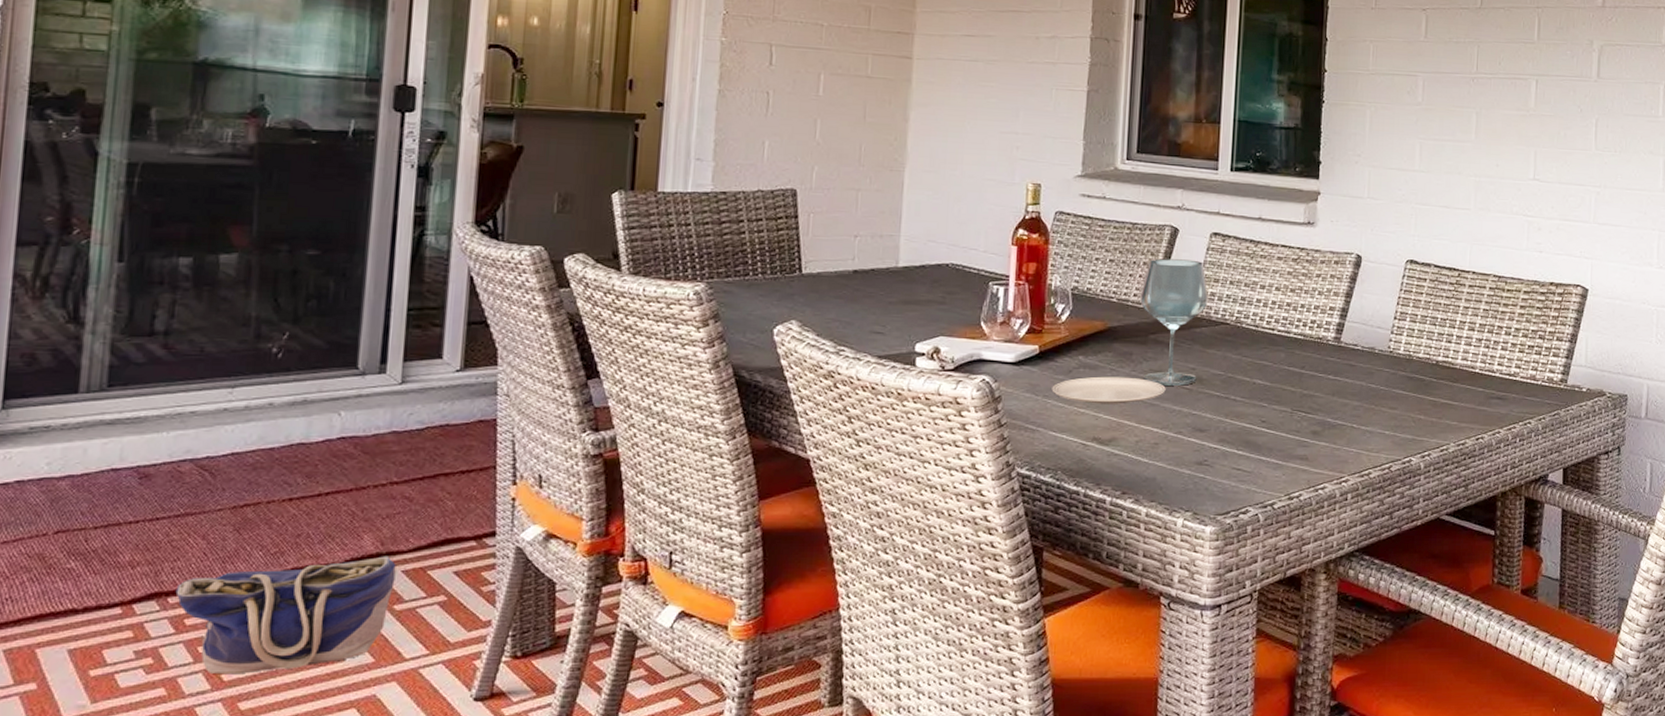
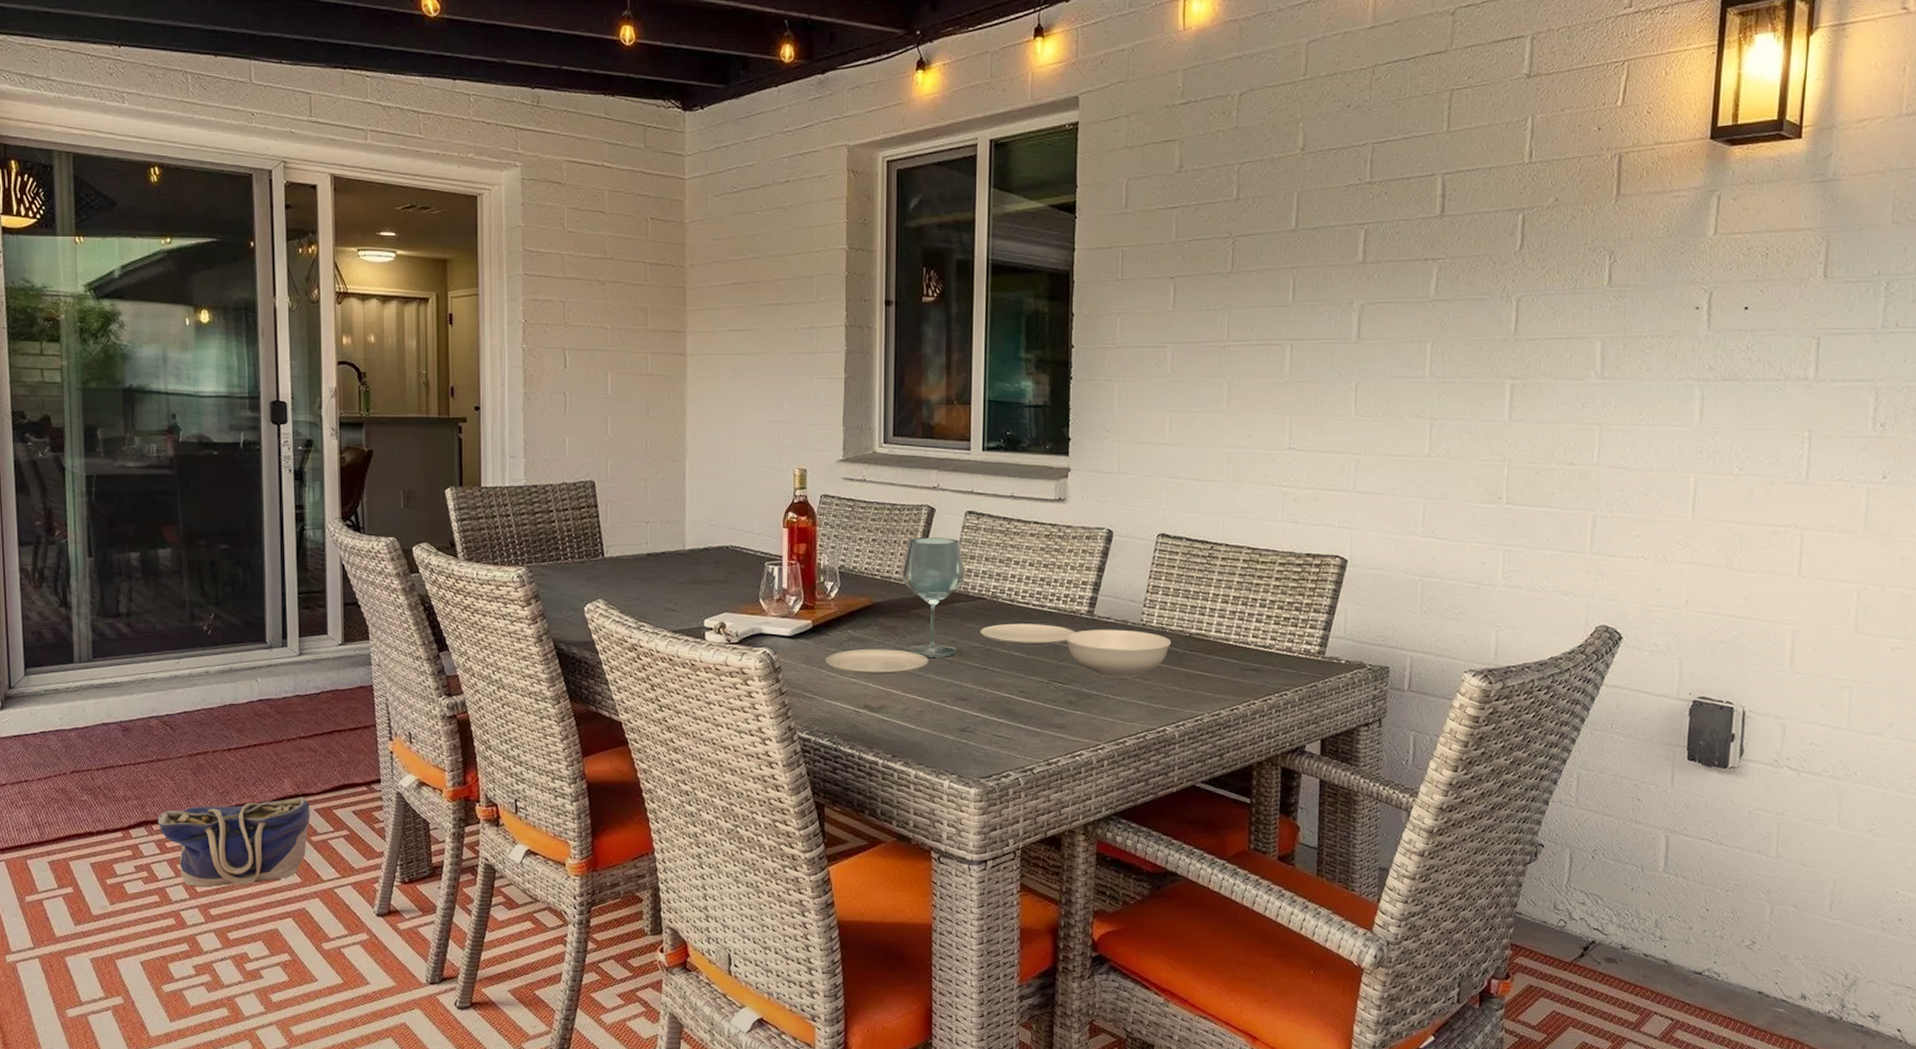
plate: none [1222,350,1321,375] -> present [980,623,1075,647]
bowl: none [1311,356,1419,407] -> present [1065,629,1172,678]

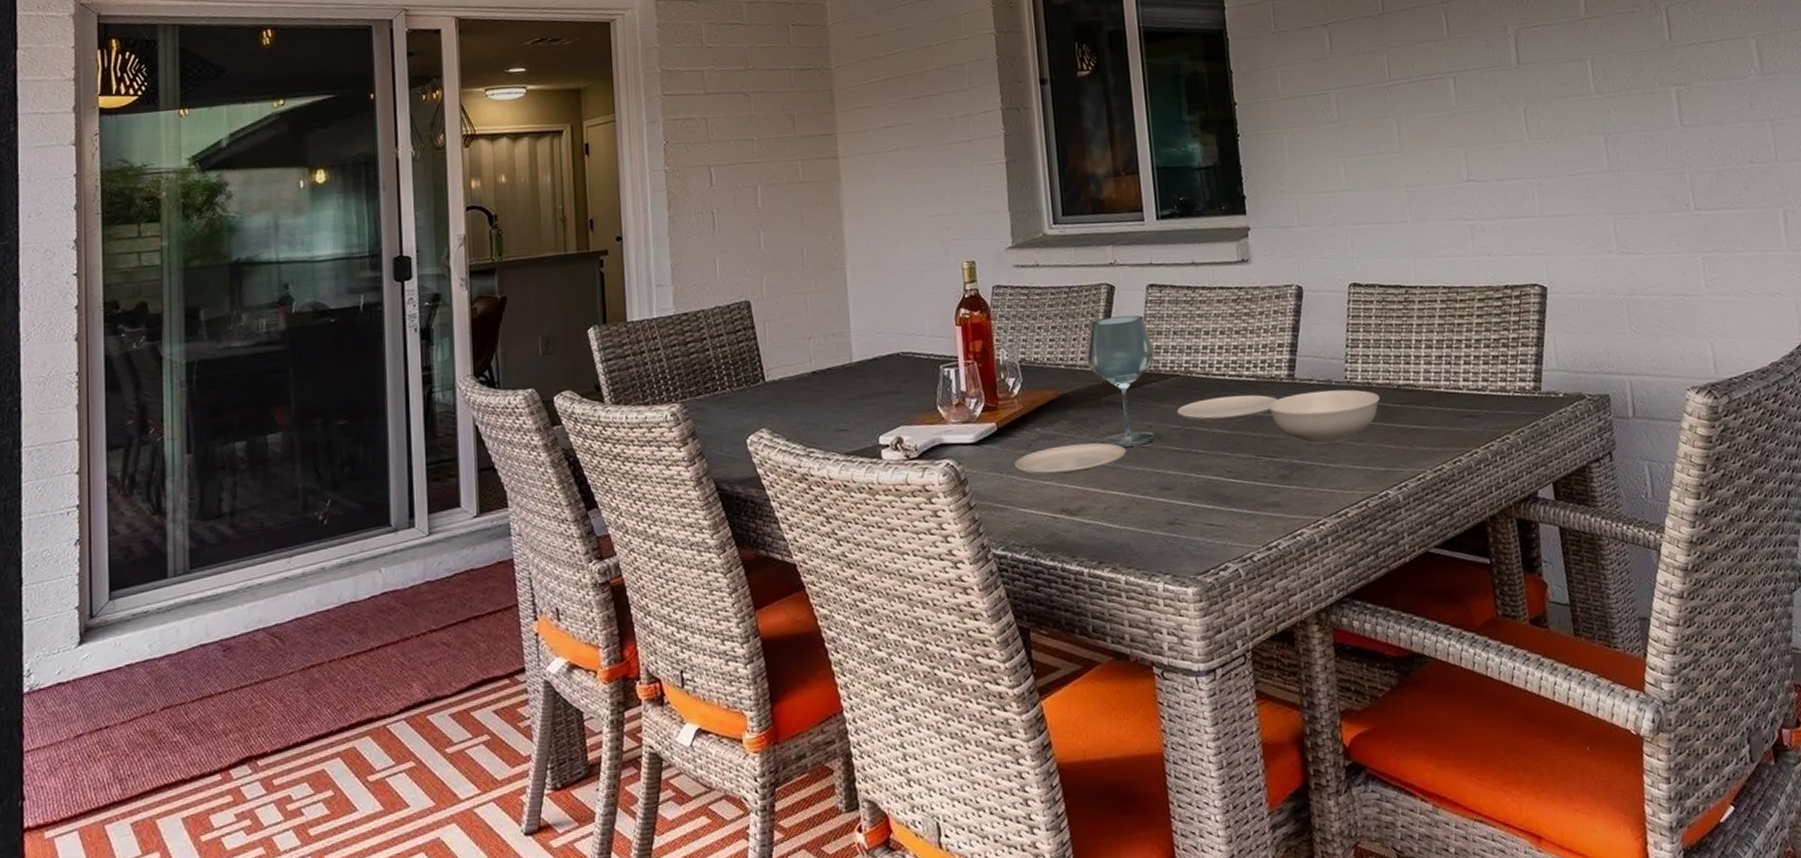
tote bag: present [157,797,310,887] -> none [263,701,444,830]

